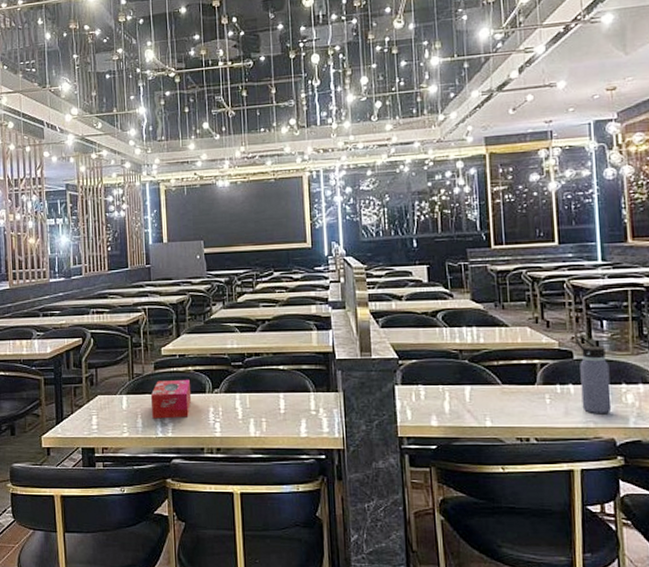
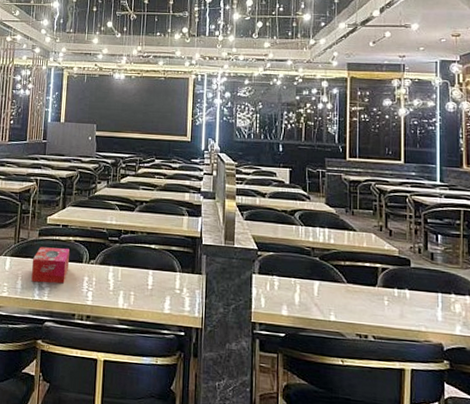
water bottle: present [575,337,612,413] -> none [413,247,441,319]

